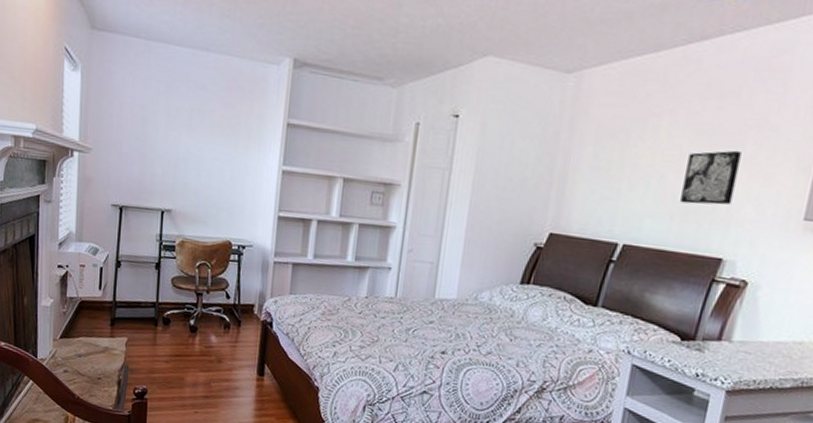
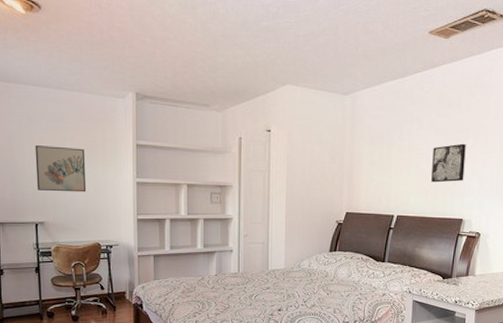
wall art: none [167,117,227,178] -> present [34,145,87,193]

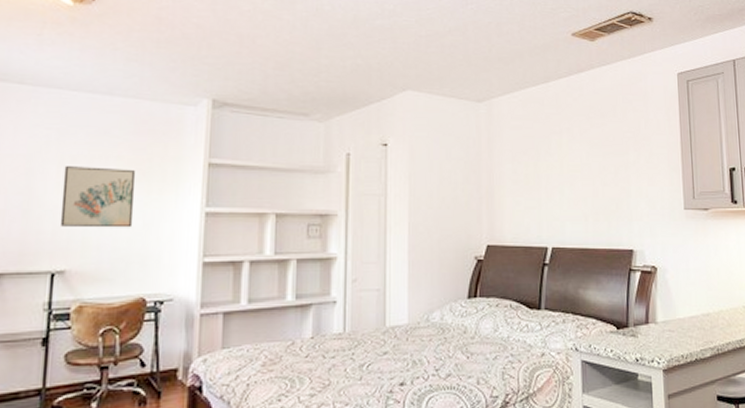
wall art: present [431,143,466,183] -> none [589,157,629,205]

